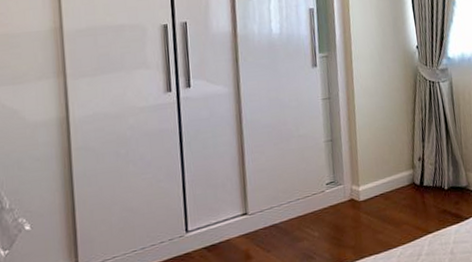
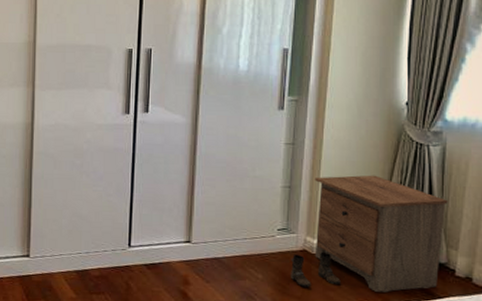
boots: none [341,197,387,236] -> present [291,251,341,288]
nightstand: none [352,116,464,226] -> present [314,175,448,293]

